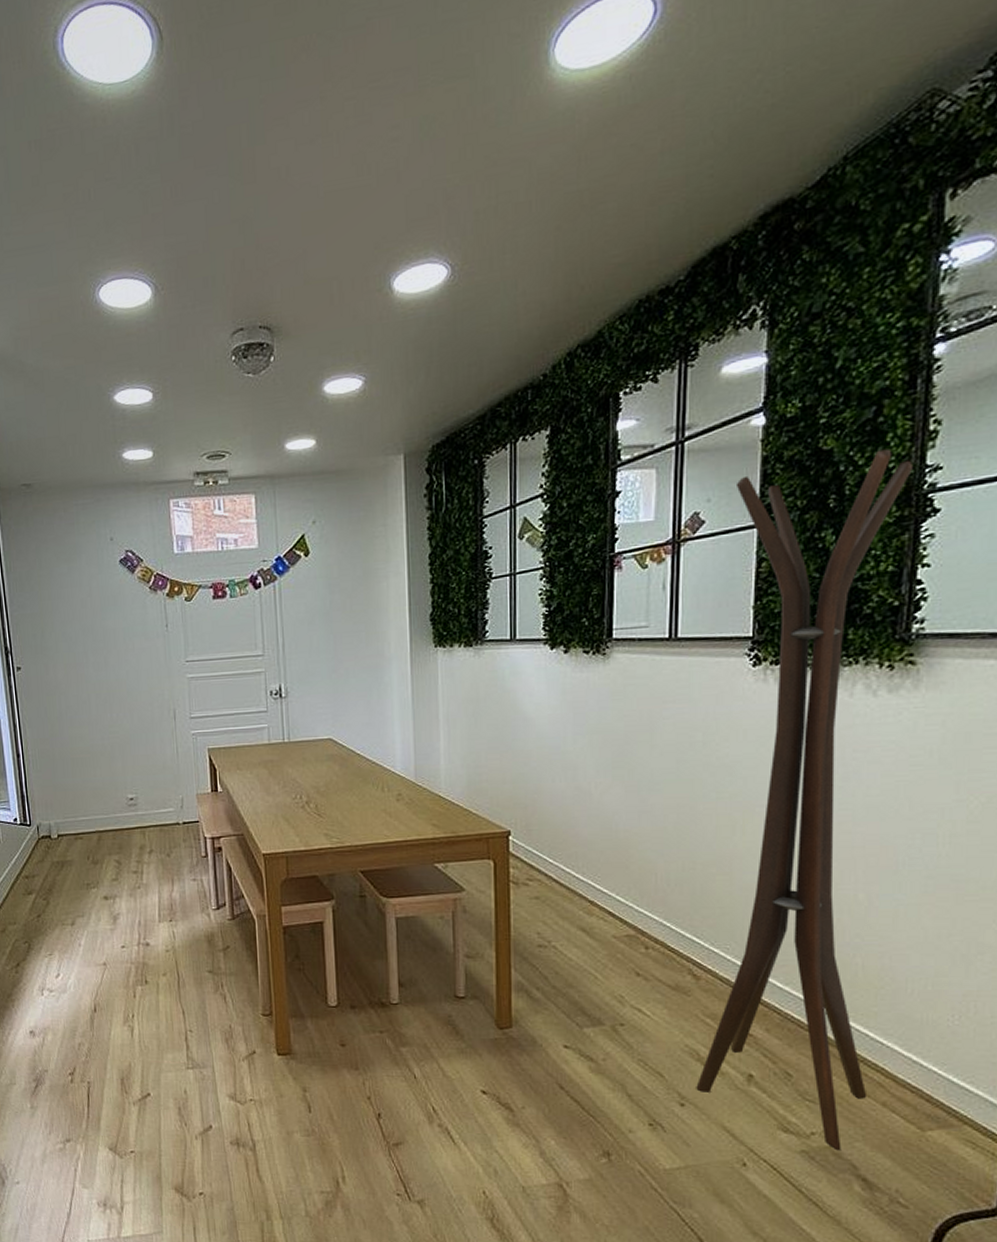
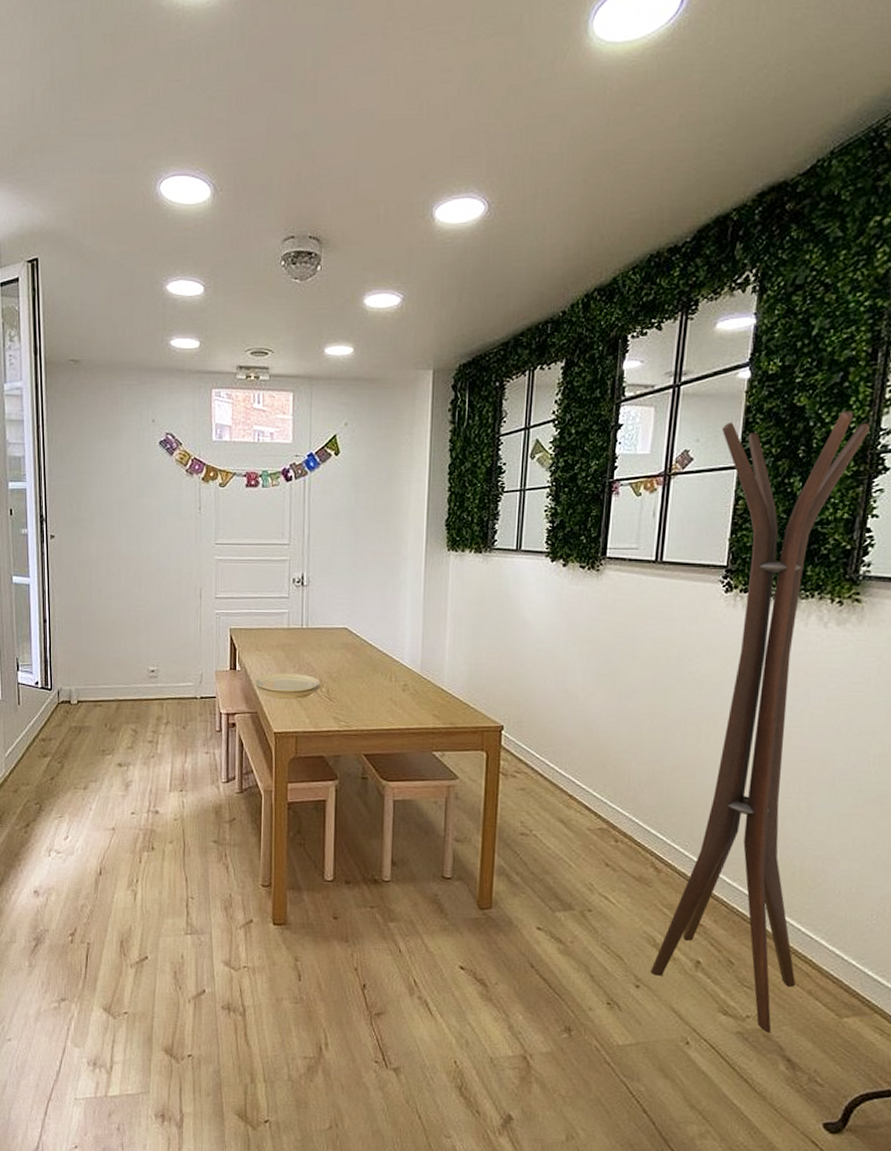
plate: none [239,790,308,818] -> present [255,673,321,699]

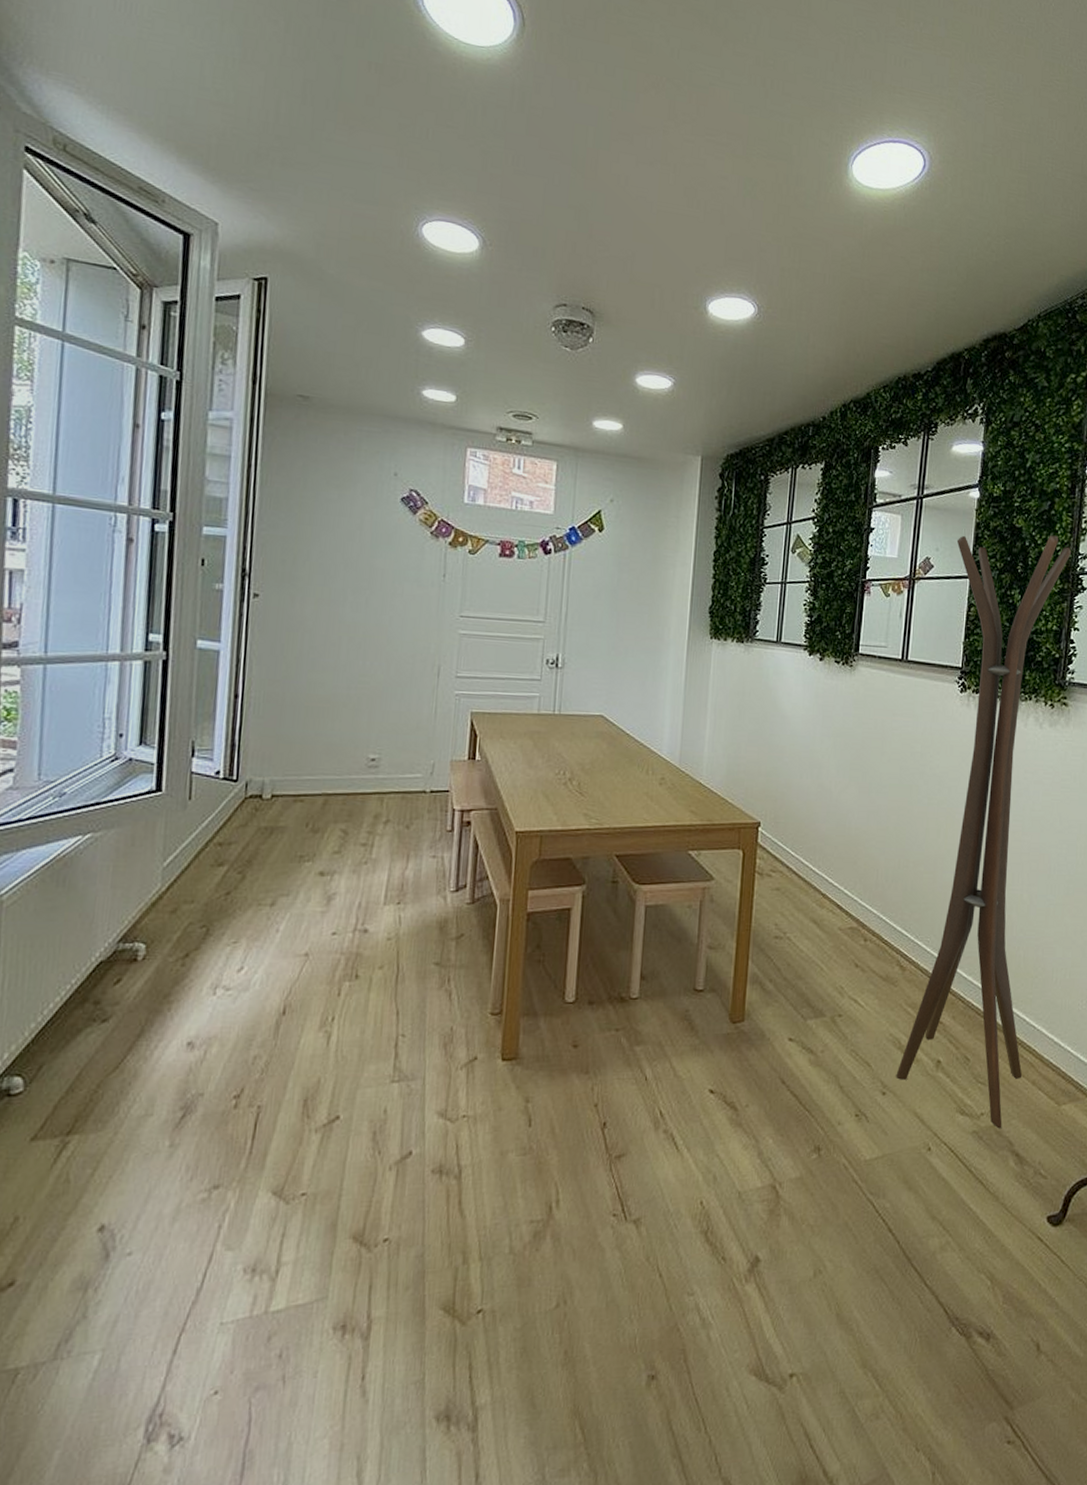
plate: present [255,673,321,699] -> none [496,763,571,794]

